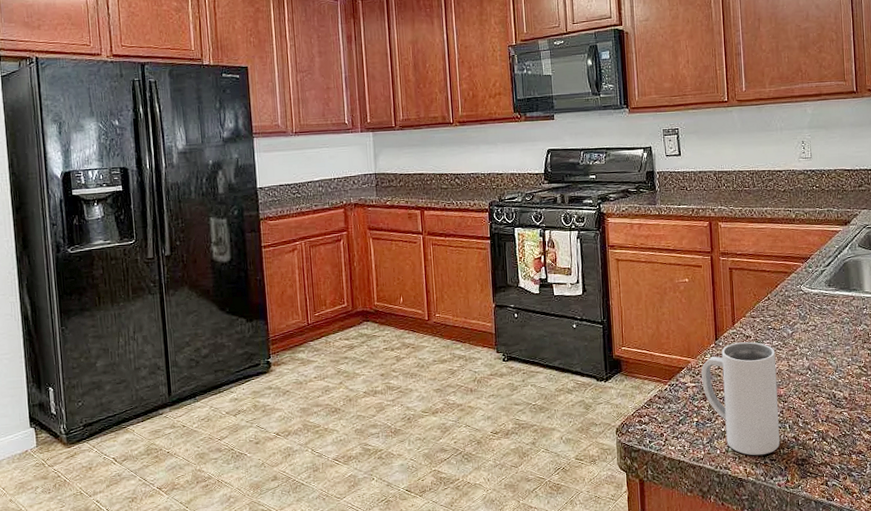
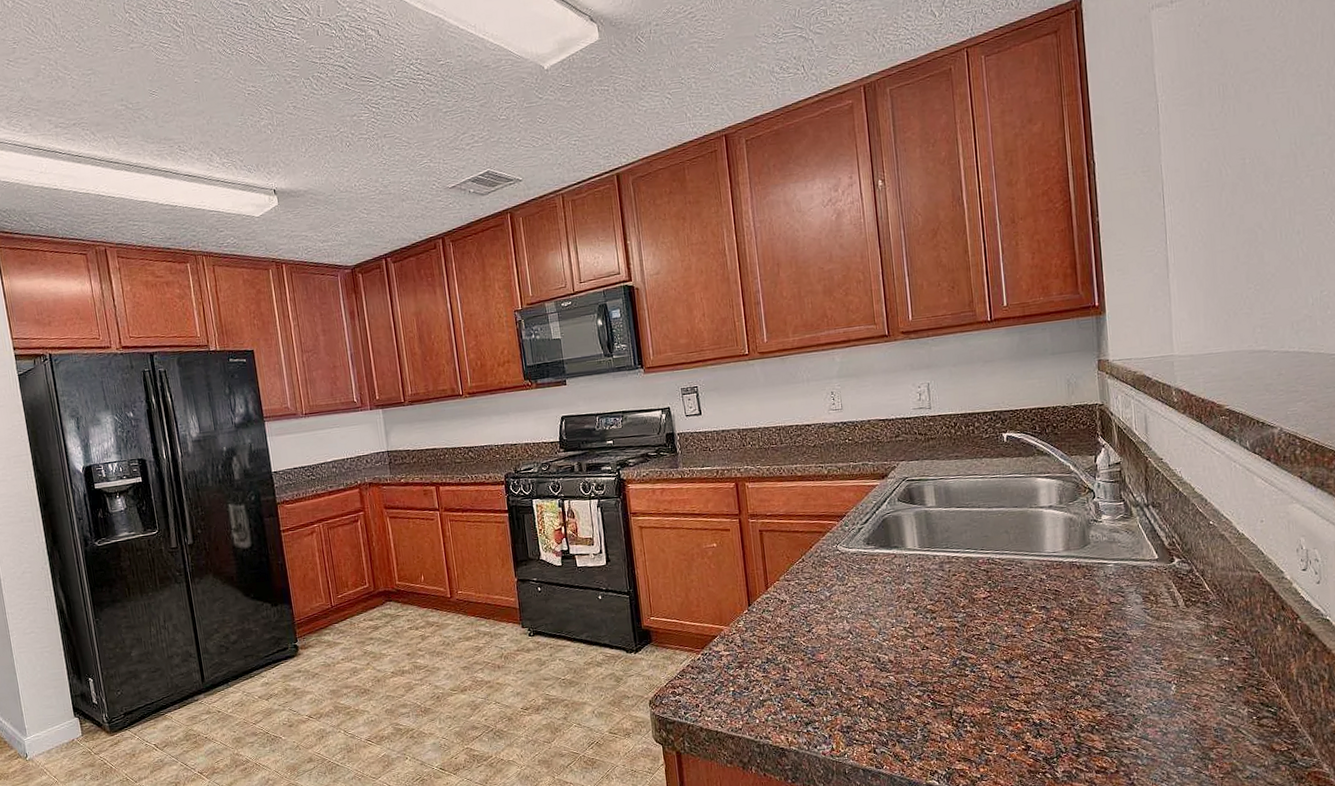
mug: present [701,342,780,456] -> none [735,606,822,724]

